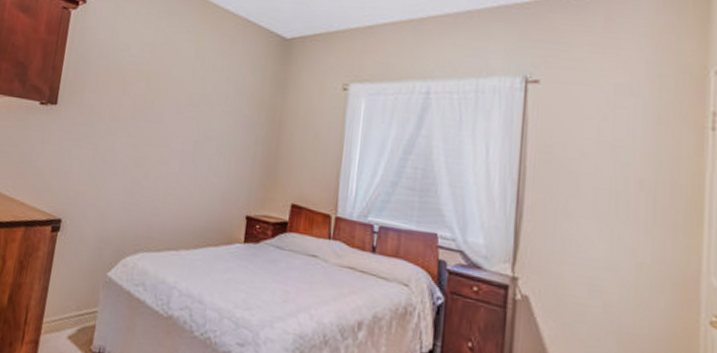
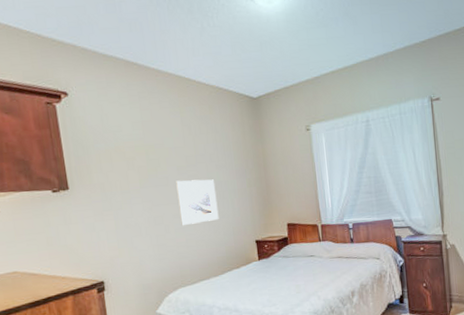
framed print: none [163,119,215,178] -> present [176,179,219,225]

